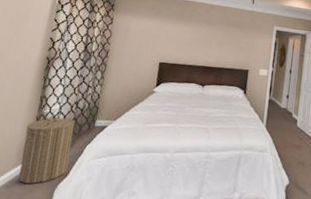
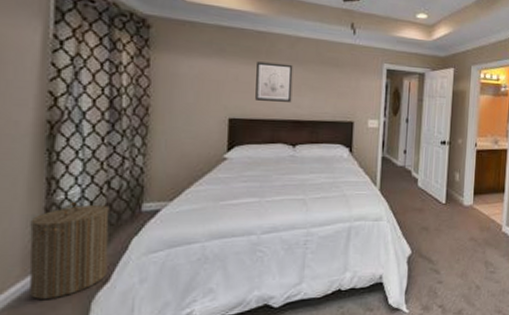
wall art: none [179,22,207,53] -> present [255,61,293,102]

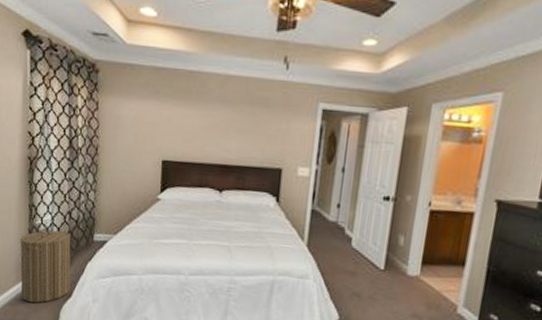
wall art: present [255,61,293,102] -> none [186,103,222,146]

